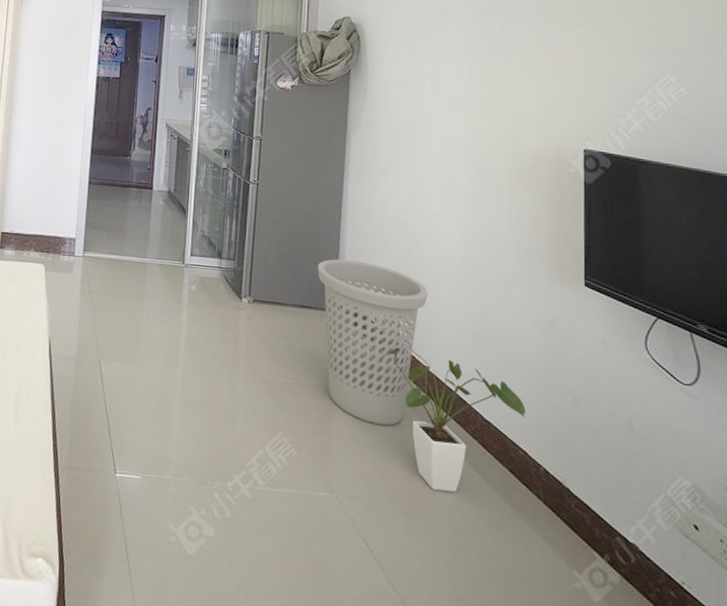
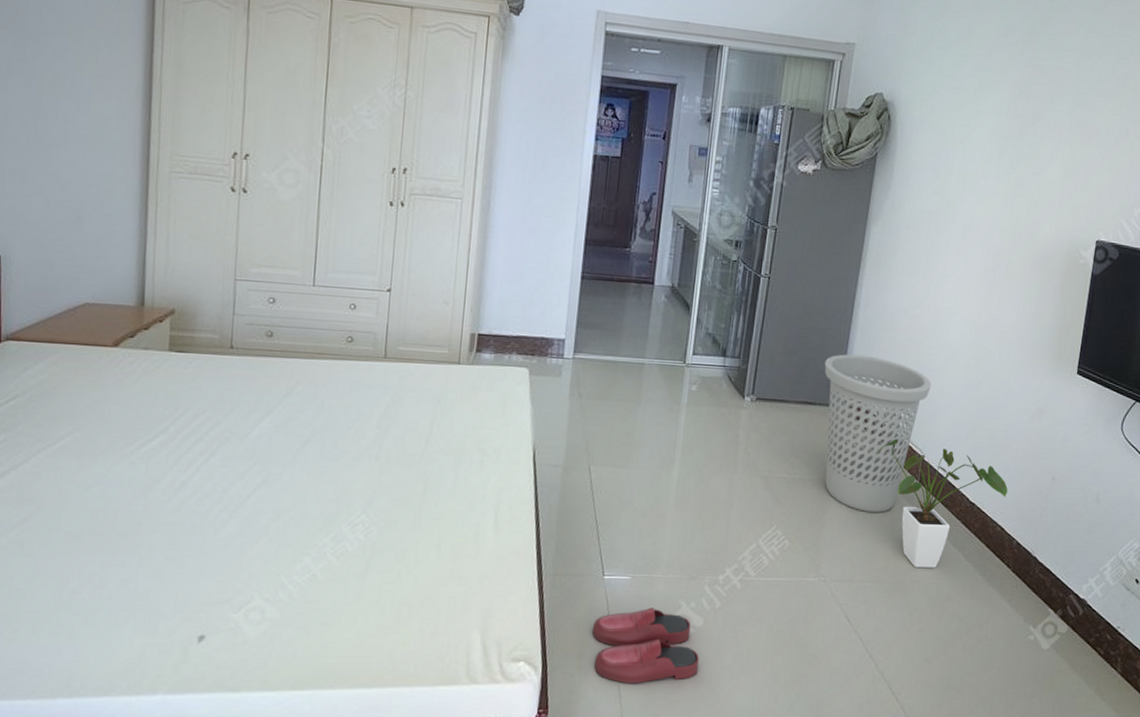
slippers: none [106,511,213,595] -> present [592,607,699,684]

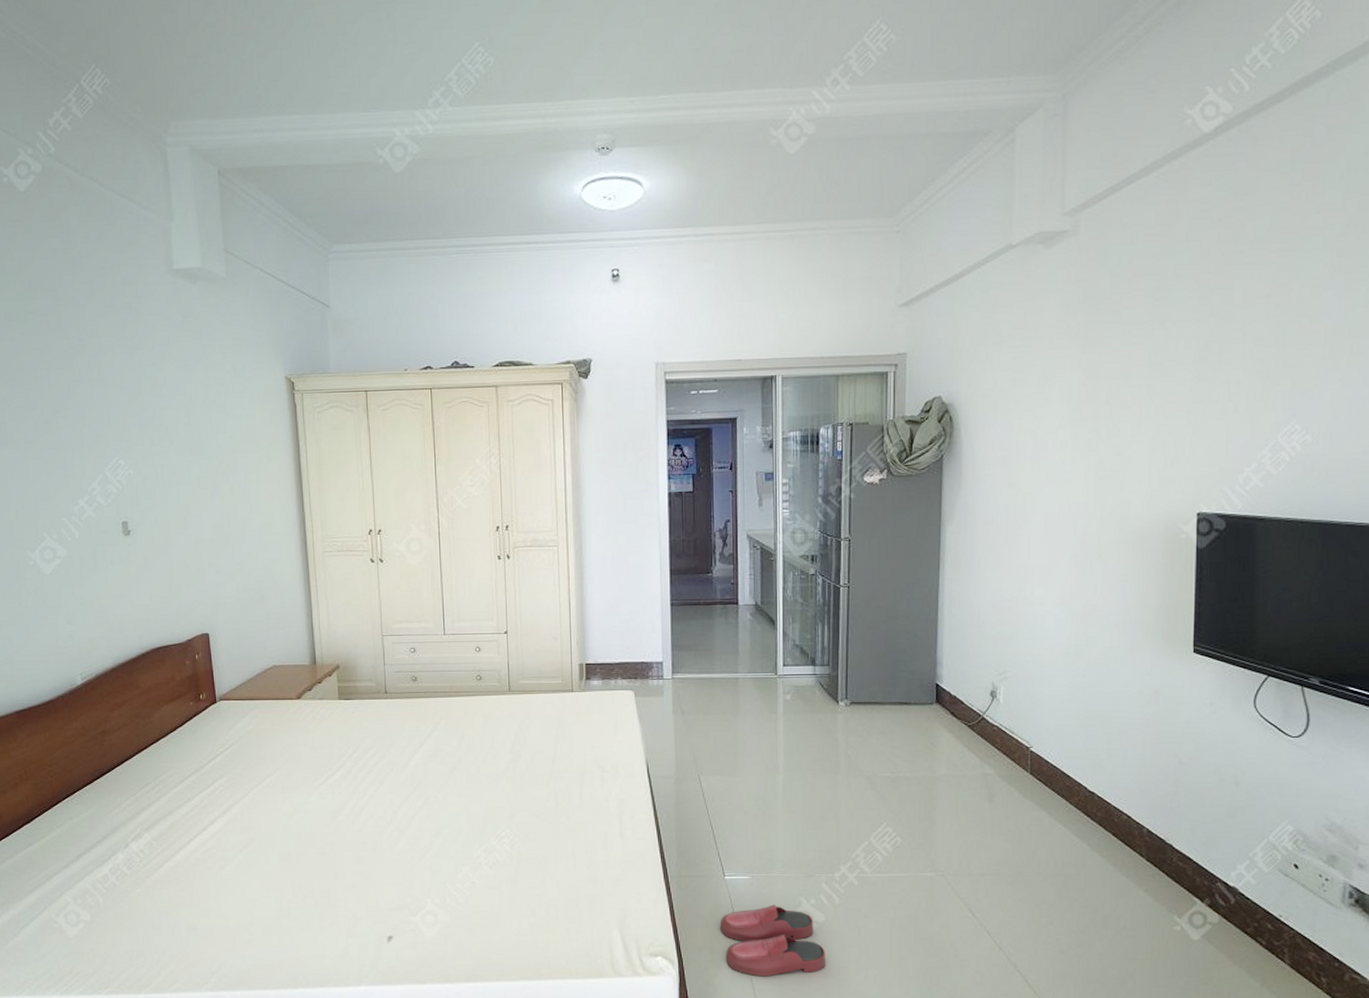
laundry basket: present [824,354,932,513] -> none [915,653,1030,807]
house plant: present [876,438,1008,568] -> none [980,732,1130,859]

